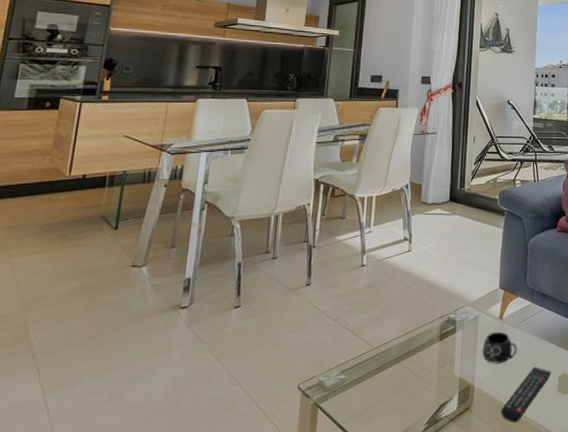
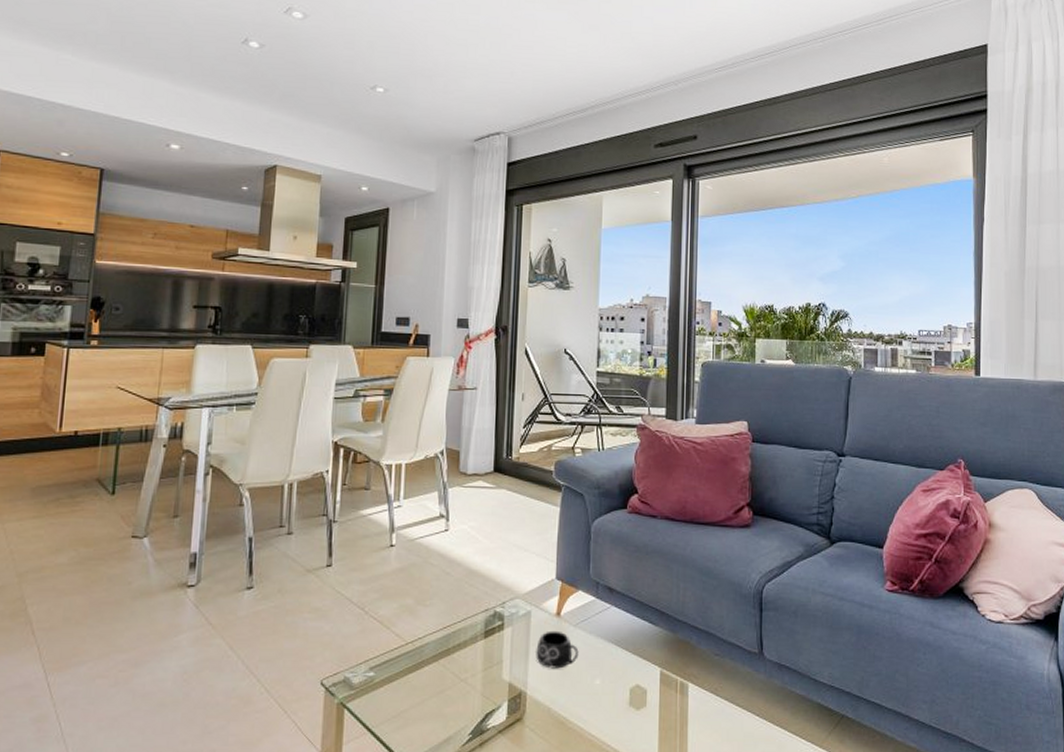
remote control: present [500,366,551,423] -> none [559,675,620,740]

